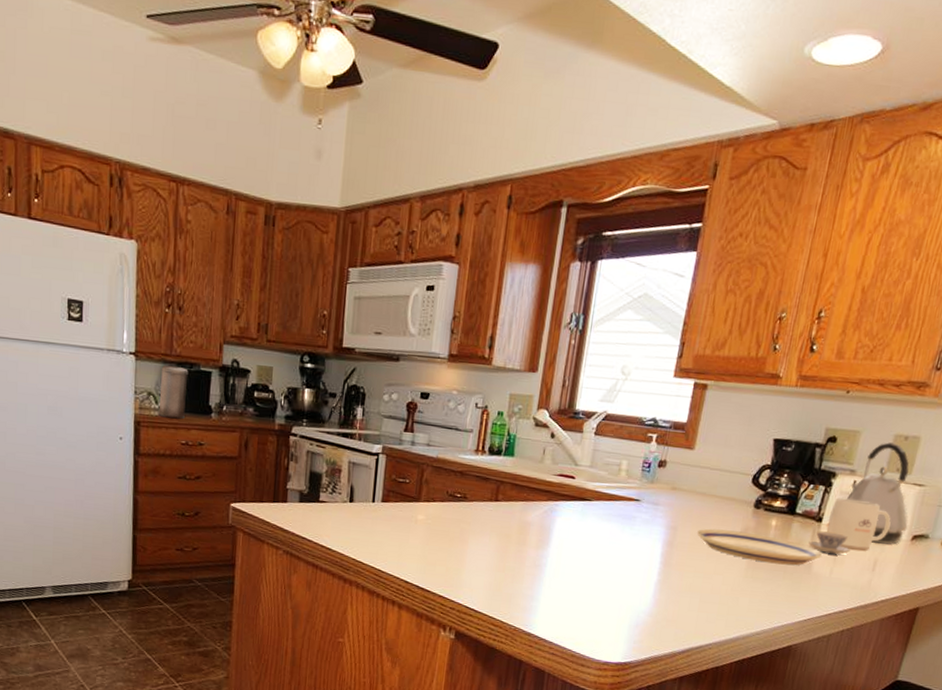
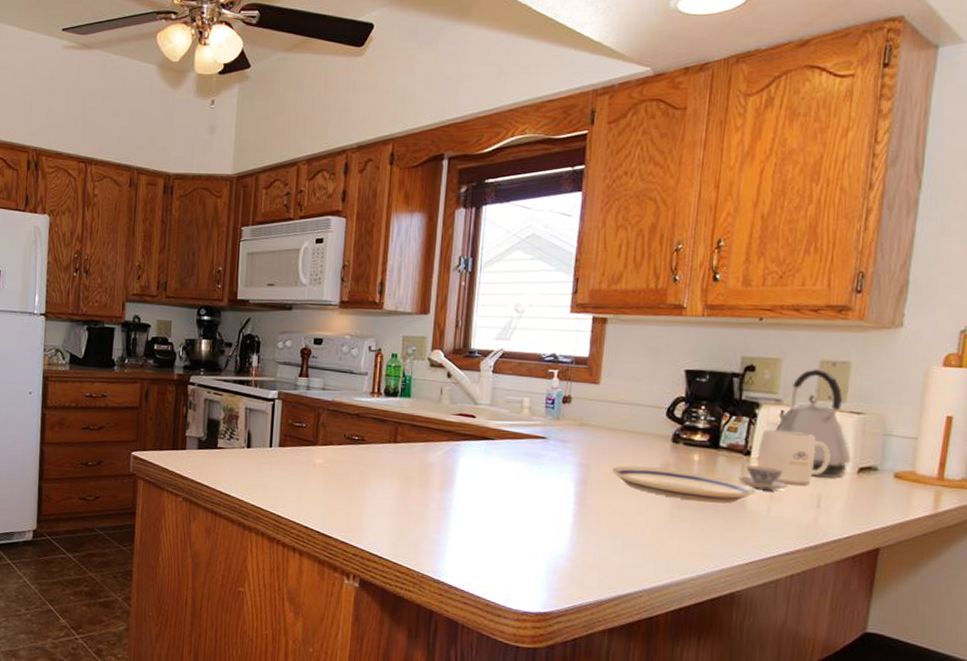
canister: present [158,365,189,420] -> none [65,323,94,374]

